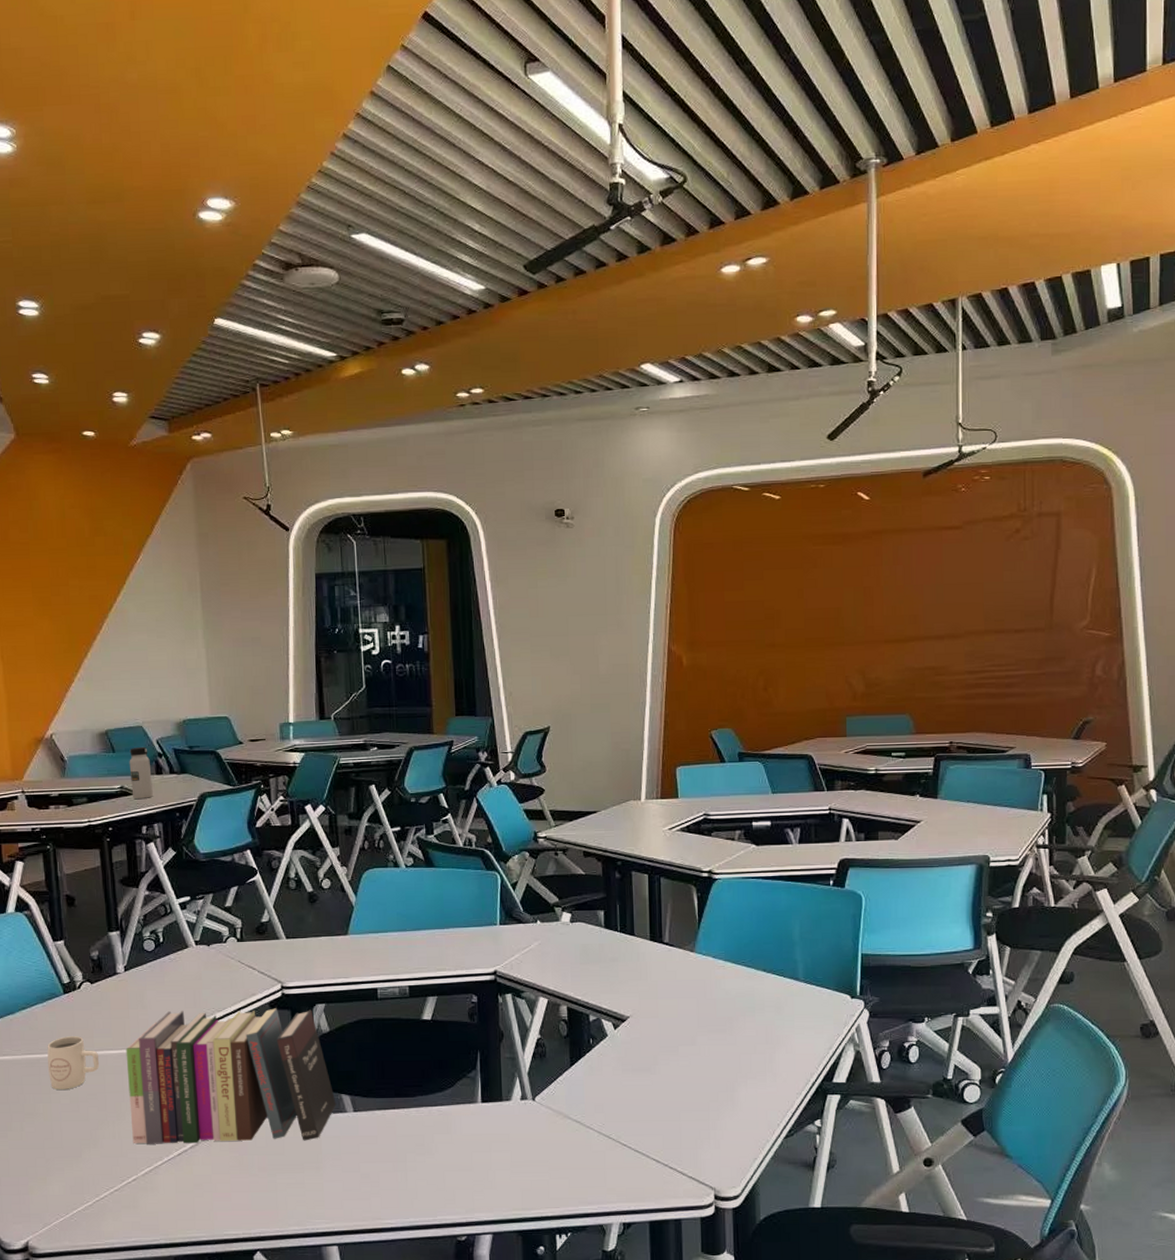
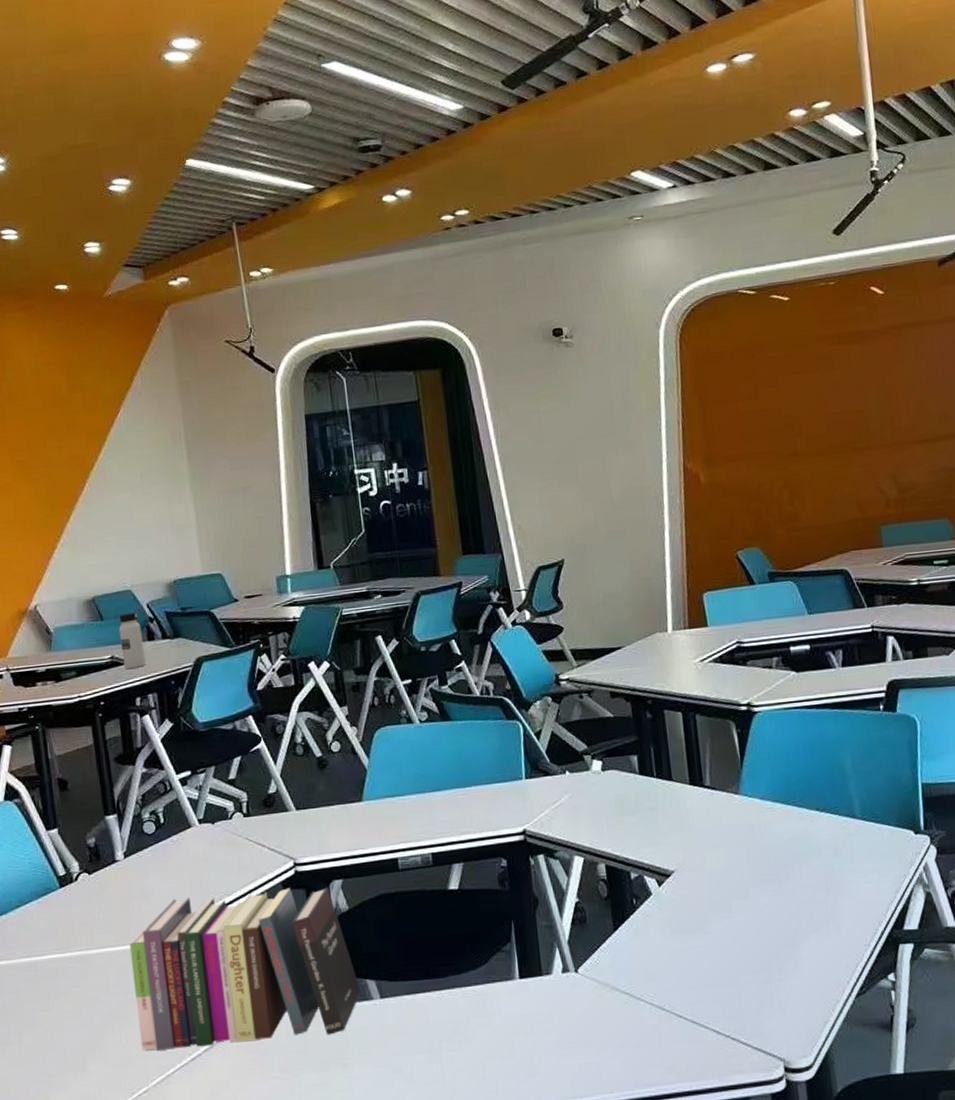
mug: present [47,1036,100,1091] -> none [44,933,102,996]

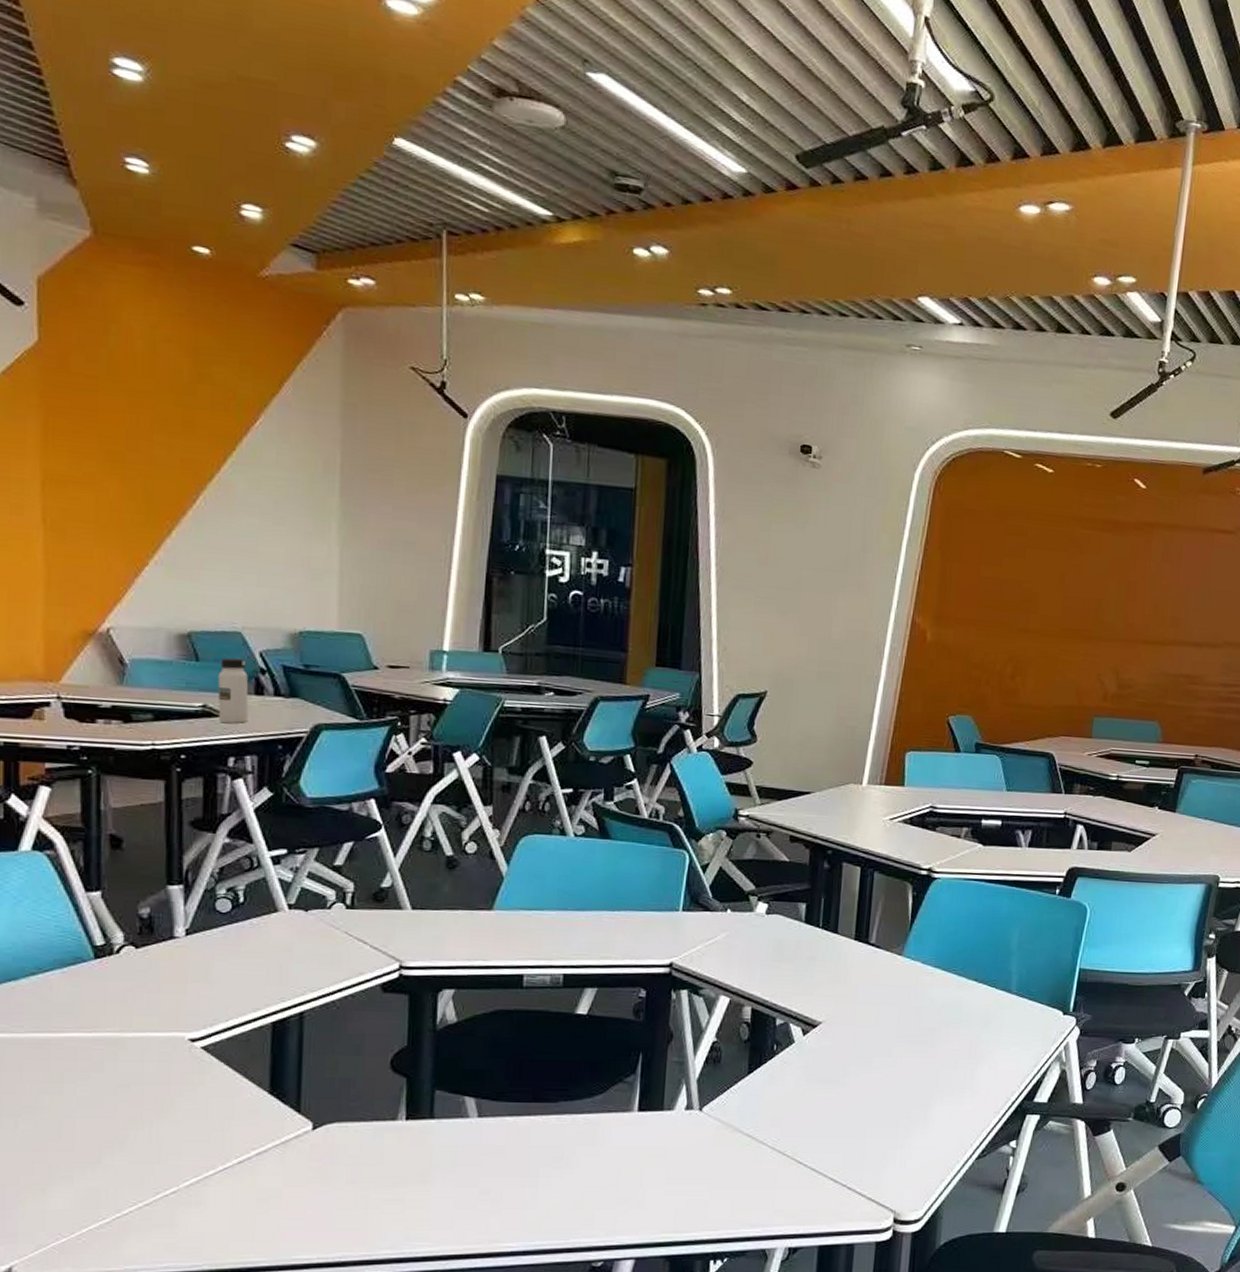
books: present [129,887,361,1050] -> none [176,988,457,1150]

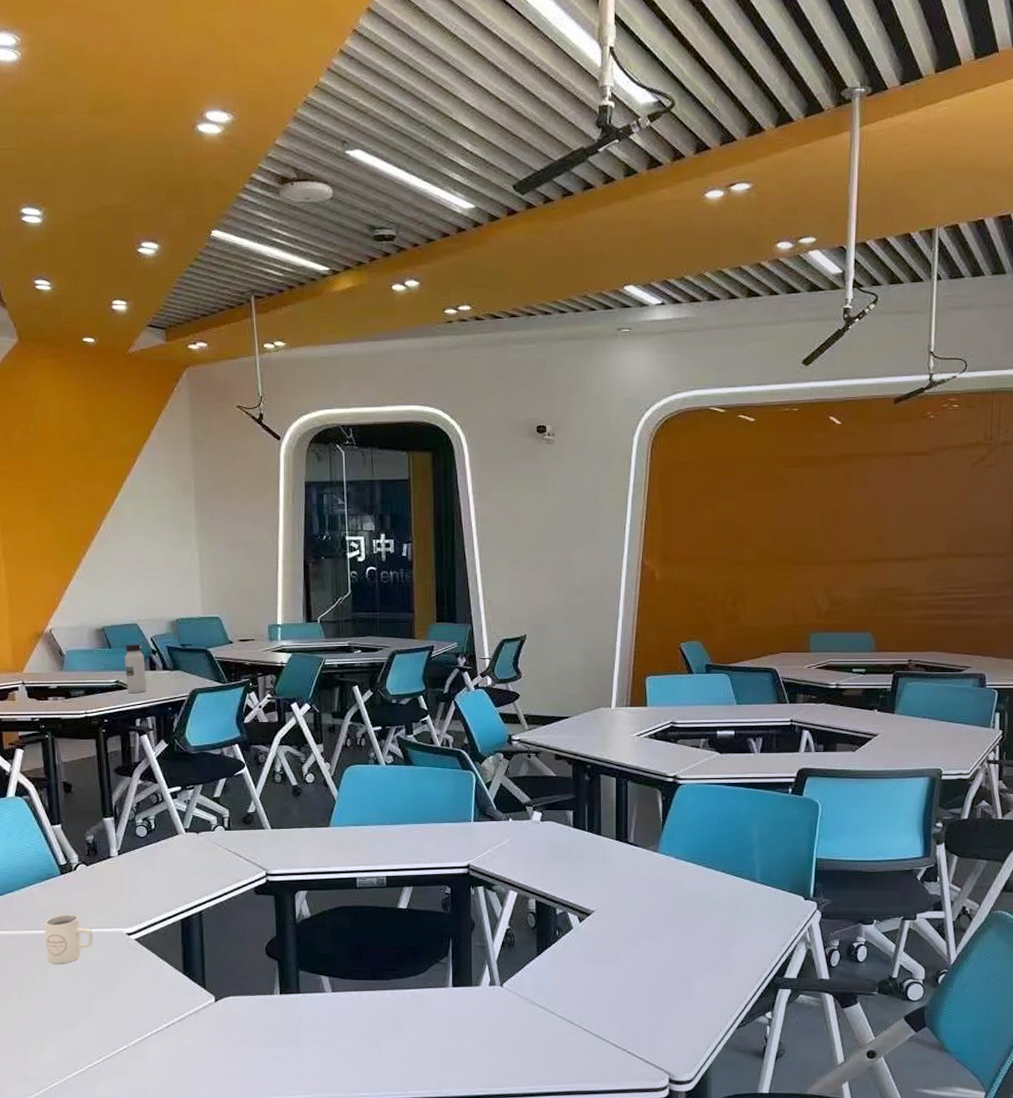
mug: none [62,1012,139,1080] -> present [44,914,94,965]

